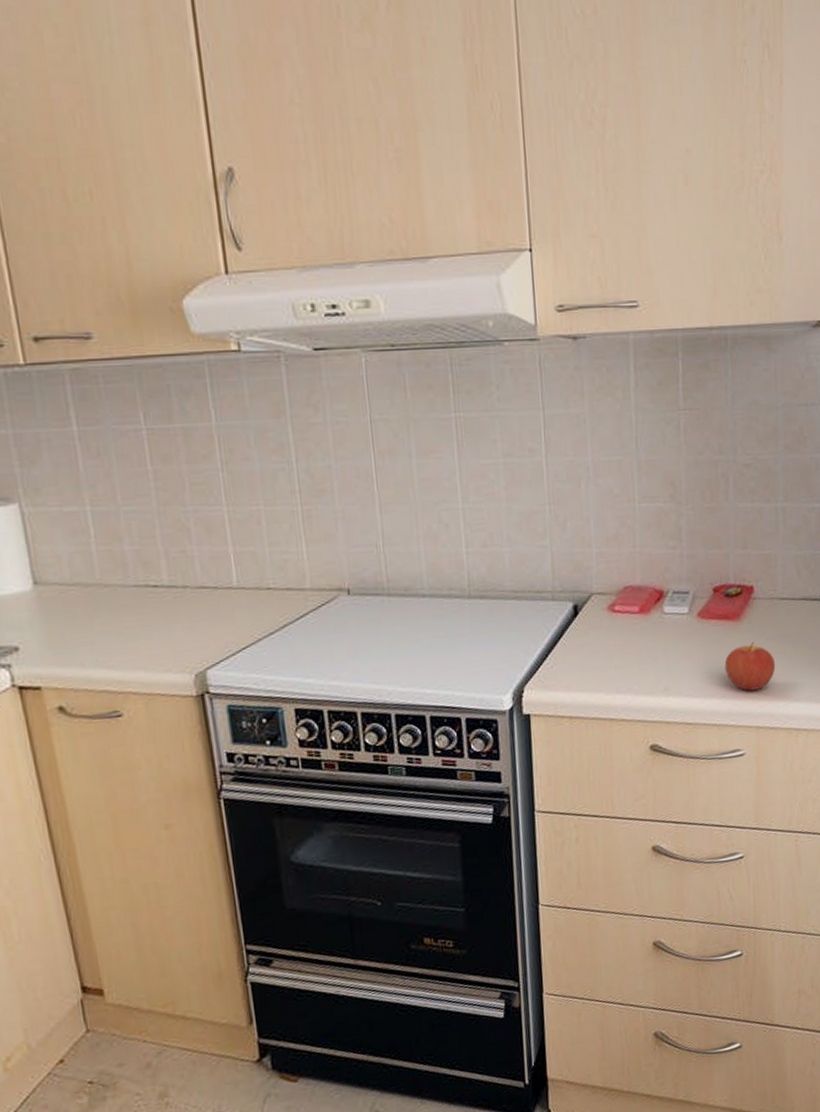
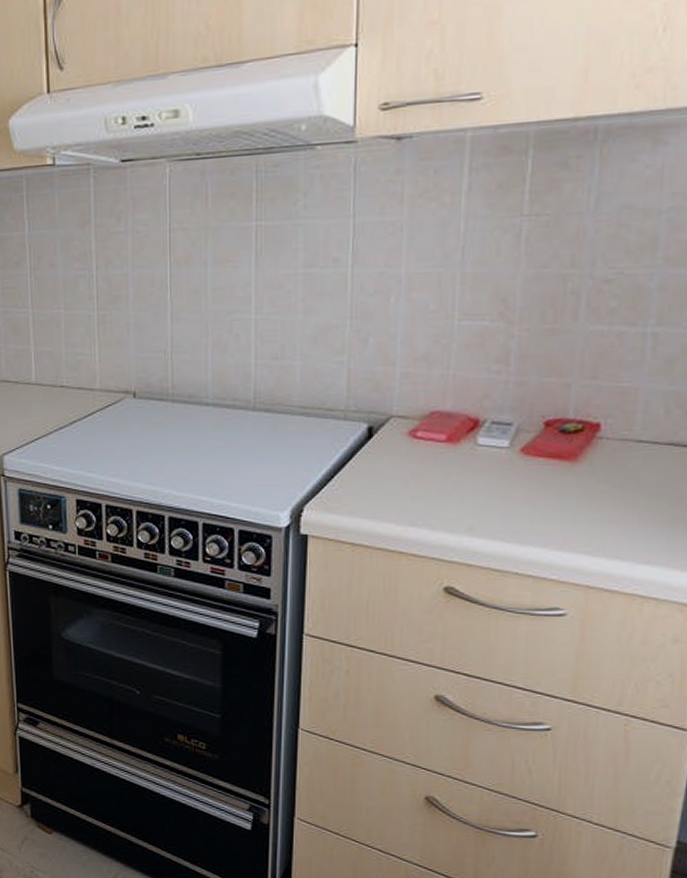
apple: present [724,642,776,691] -> none [550,488,622,544]

